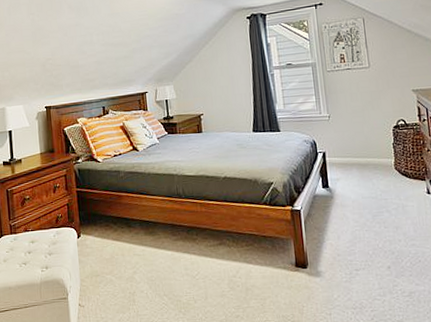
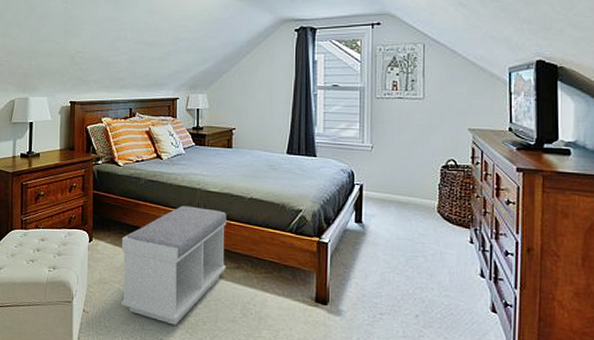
bench: none [108,191,210,307] -> present [121,205,227,325]

